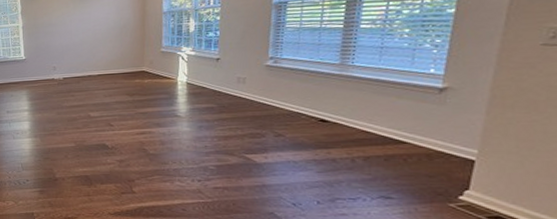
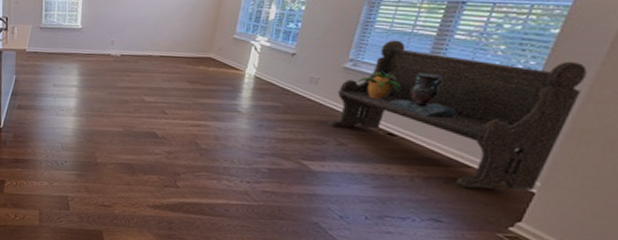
bench: none [263,35,492,162] -> present [329,40,587,191]
potted plant: none [281,65,322,90] -> present [358,71,400,100]
decorative urn: none [313,61,381,102] -> present [387,72,458,118]

